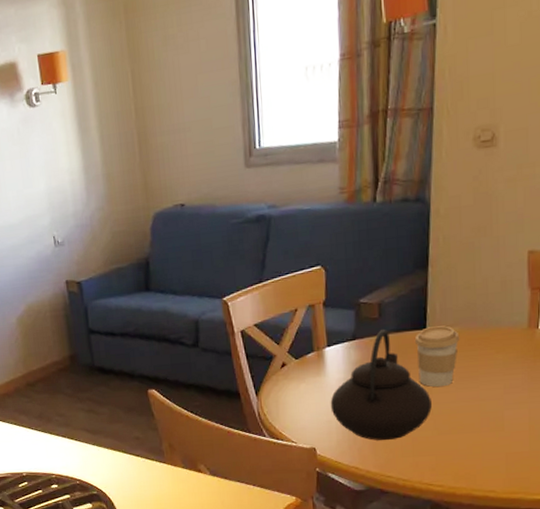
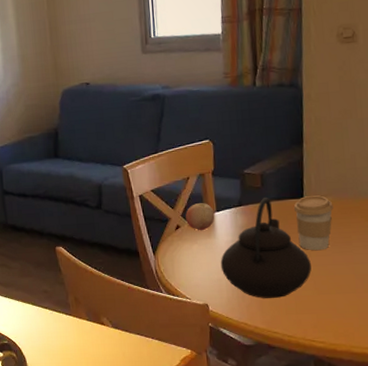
fruit: none [292,337,326,368] -> present [185,203,215,230]

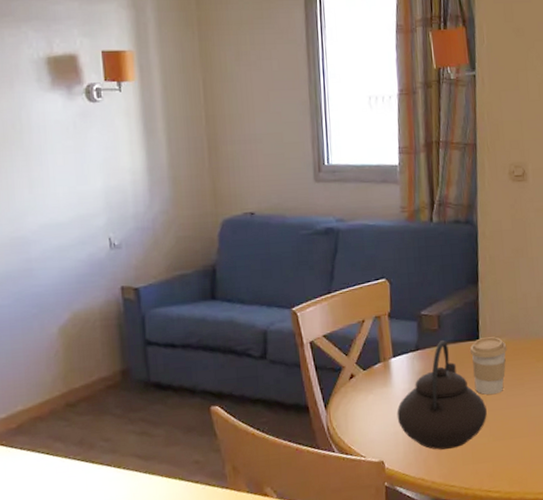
fruit: present [185,203,215,230] -> none [360,348,392,379]

